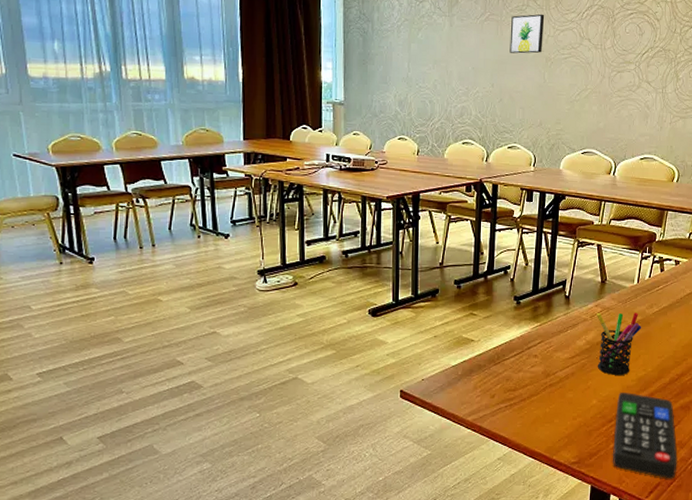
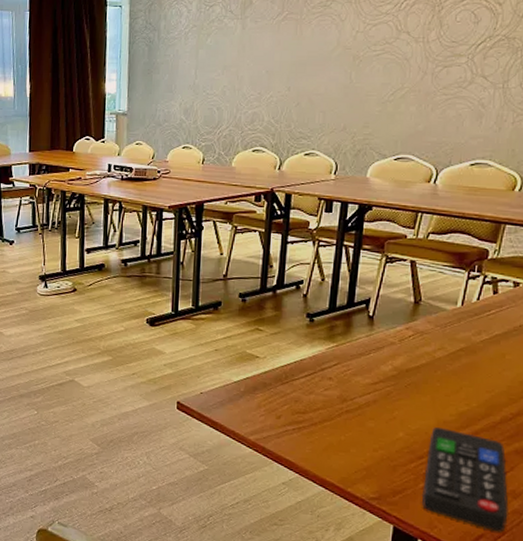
wall art: present [510,14,545,54] -> none [310,8,354,53]
pen holder: present [596,312,642,375] -> none [406,336,466,408]

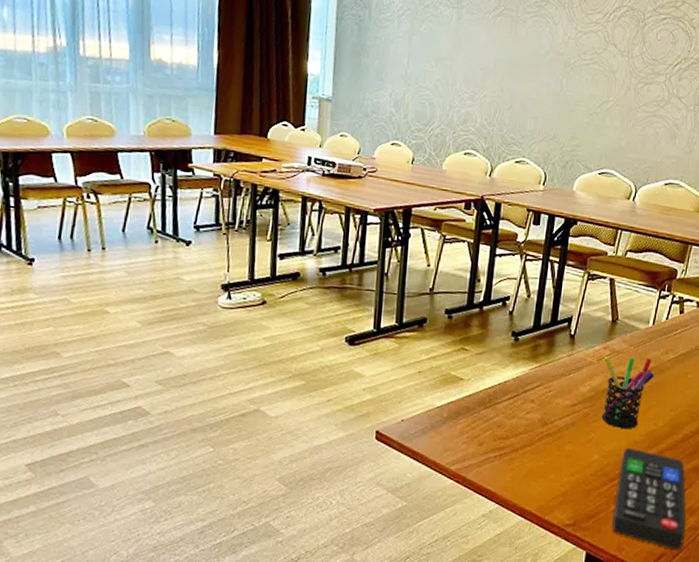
pen holder: none [406,336,466,408] -> present [601,355,655,429]

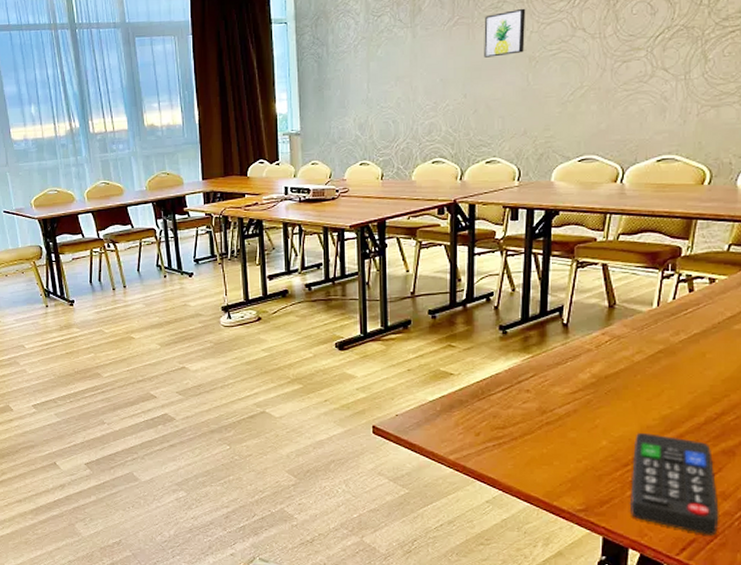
wall art: none [524,12,567,57] -> present [484,8,526,58]
pen holder: present [601,355,655,429] -> none [603,341,665,413]

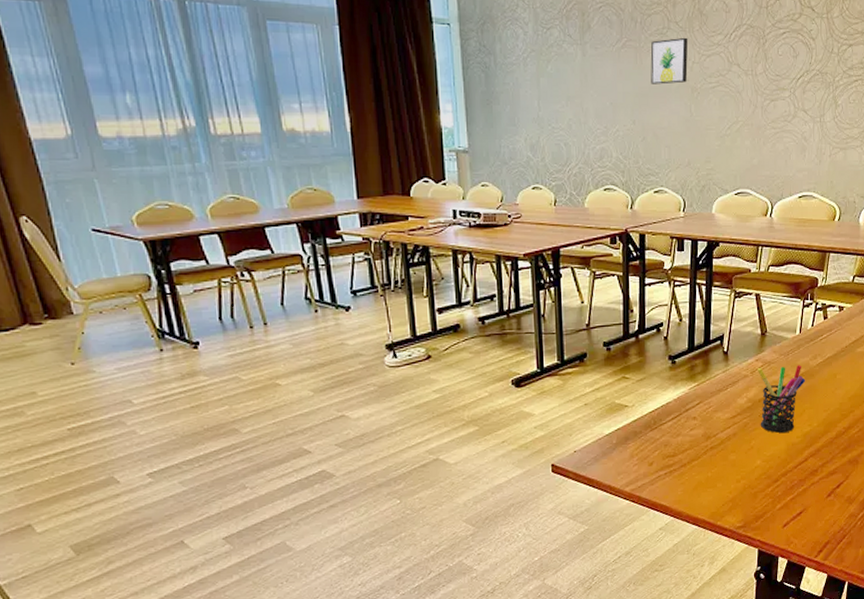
pen holder: none [603,341,665,413] -> present [757,365,806,433]
remote control: present [629,433,719,536] -> none [779,450,847,536]

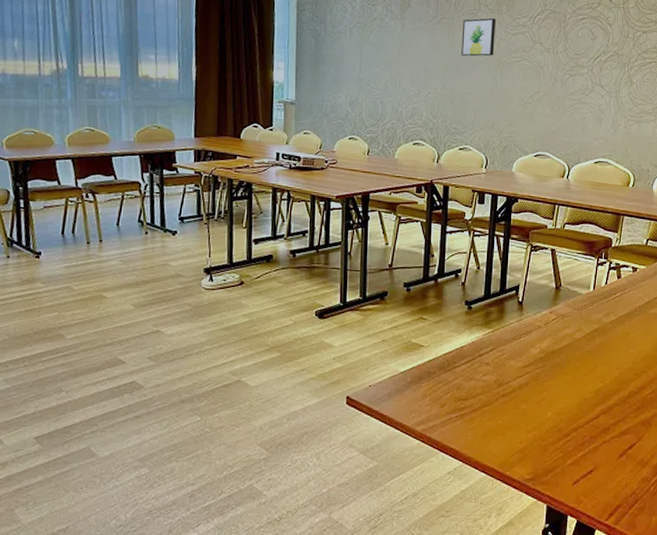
pen holder: present [757,365,806,433] -> none [550,319,599,386]

